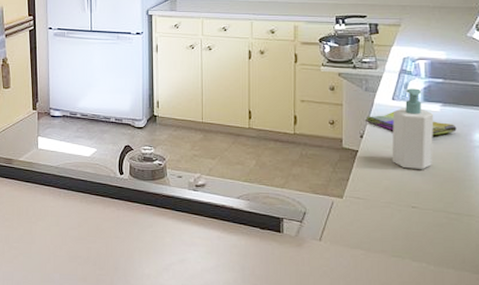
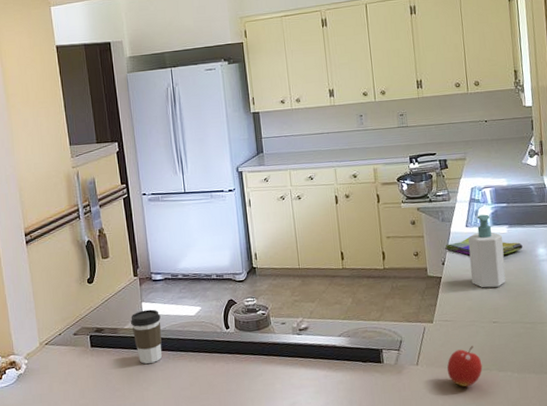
coffee cup: none [26,144,55,198] -> present [131,309,162,364]
fruit: none [353,229,394,272] -> present [447,346,483,387]

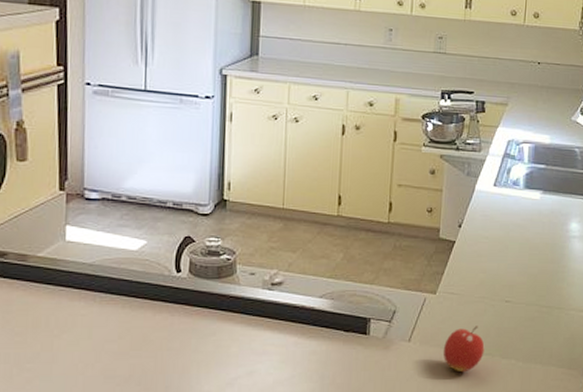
coffee cup: present [131,309,162,364] -> none [47,235,90,304]
dish towel: present [444,237,523,255] -> none [464,199,555,225]
soap bottle: present [468,214,506,288] -> none [489,174,534,261]

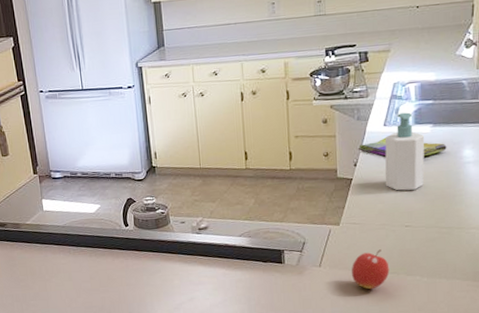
dish towel: none [464,199,555,225] -> present [357,137,447,157]
soap bottle: none [489,174,534,261] -> present [385,112,425,191]

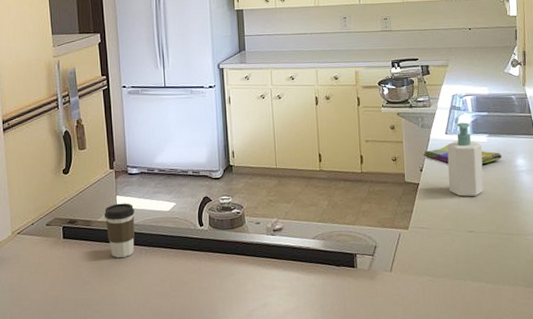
coffee cup: none [32,206,63,257] -> present [105,203,135,258]
fruit: present [351,249,390,290] -> none [420,254,457,296]

